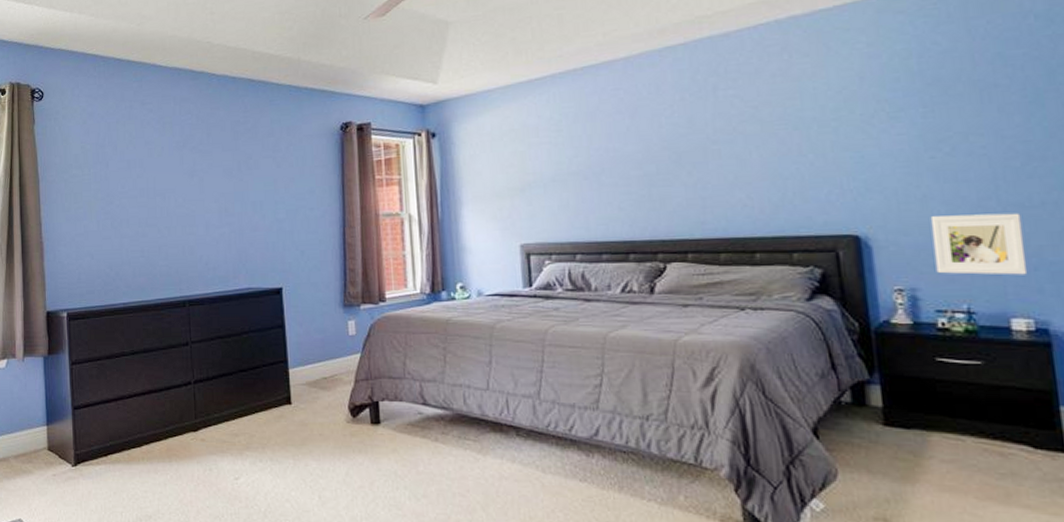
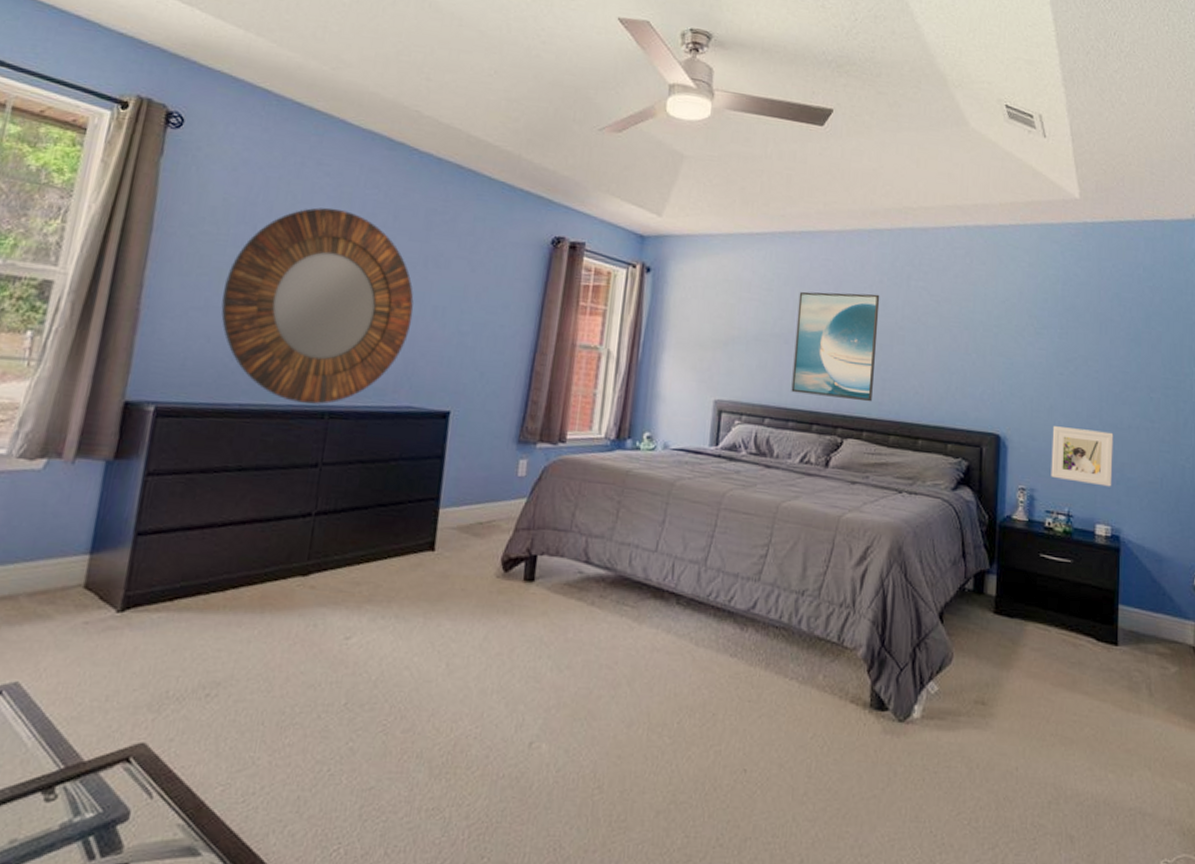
home mirror: none [95,137,238,296] -> present [221,207,414,405]
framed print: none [591,112,693,226] -> present [791,291,880,402]

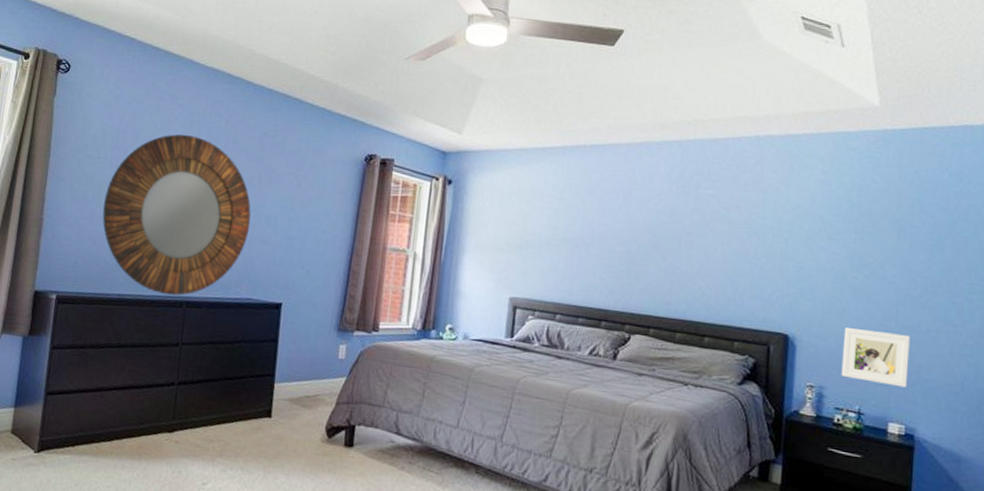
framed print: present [791,291,880,402] -> none [581,200,669,302]

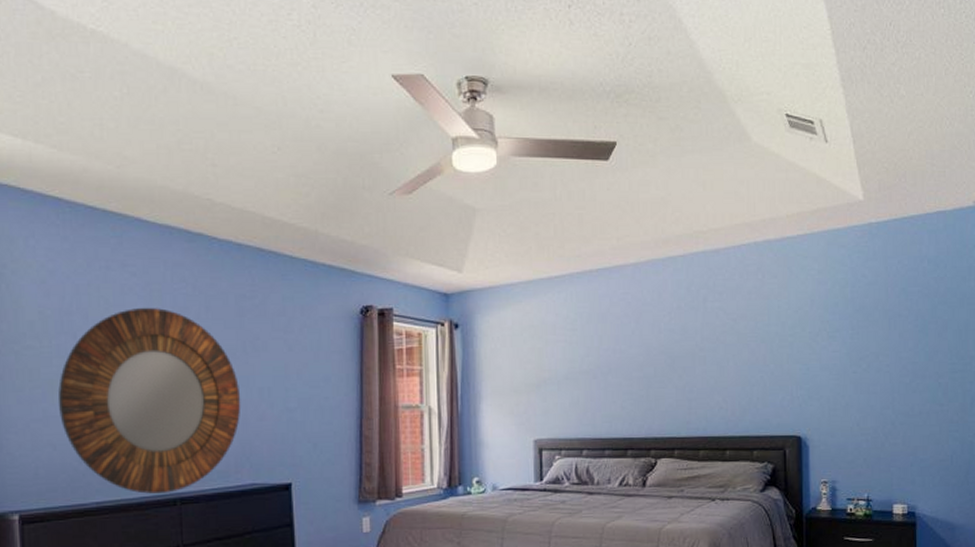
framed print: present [841,328,911,388] -> none [849,420,907,470]

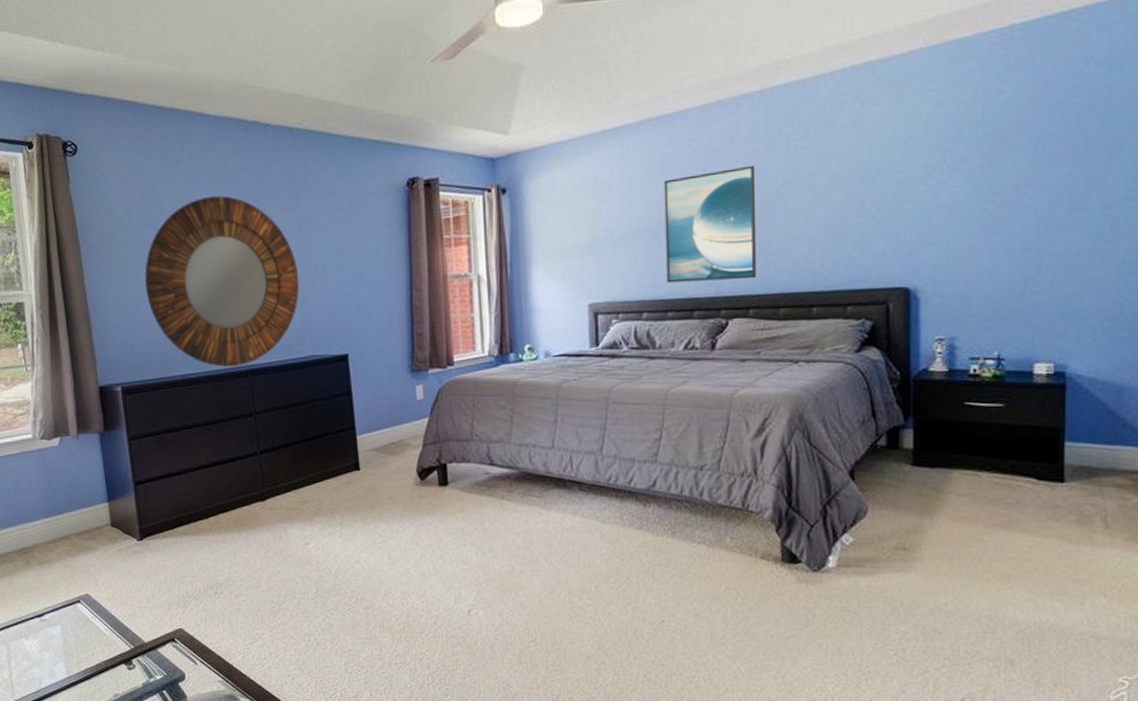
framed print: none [602,320,680,423] -> present [663,165,757,283]

